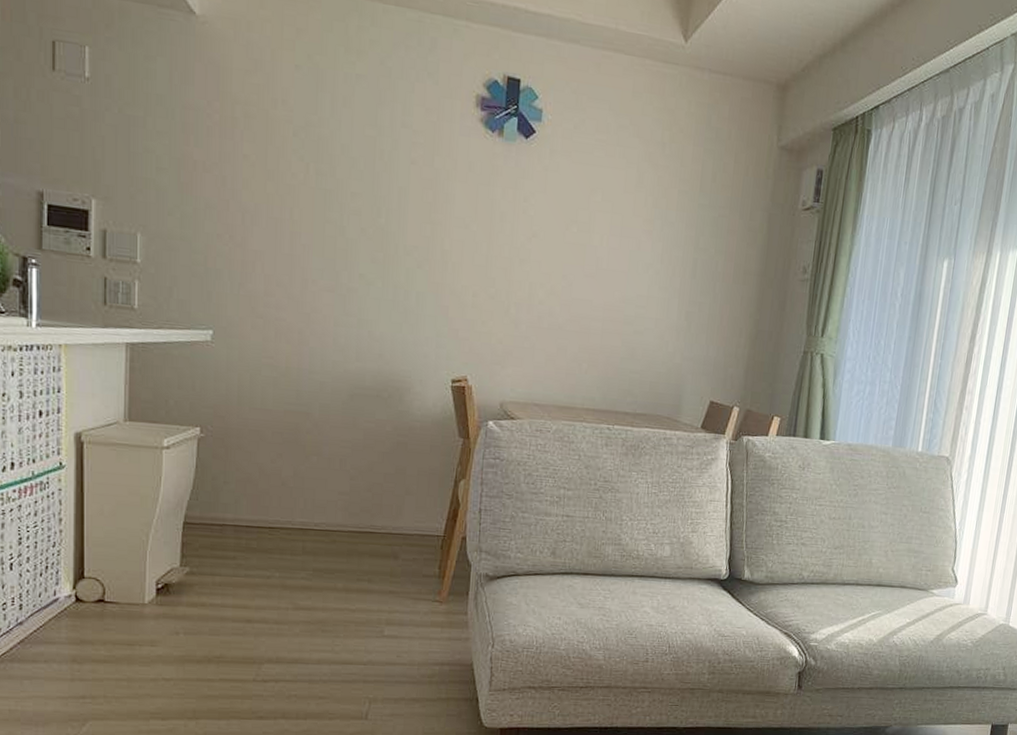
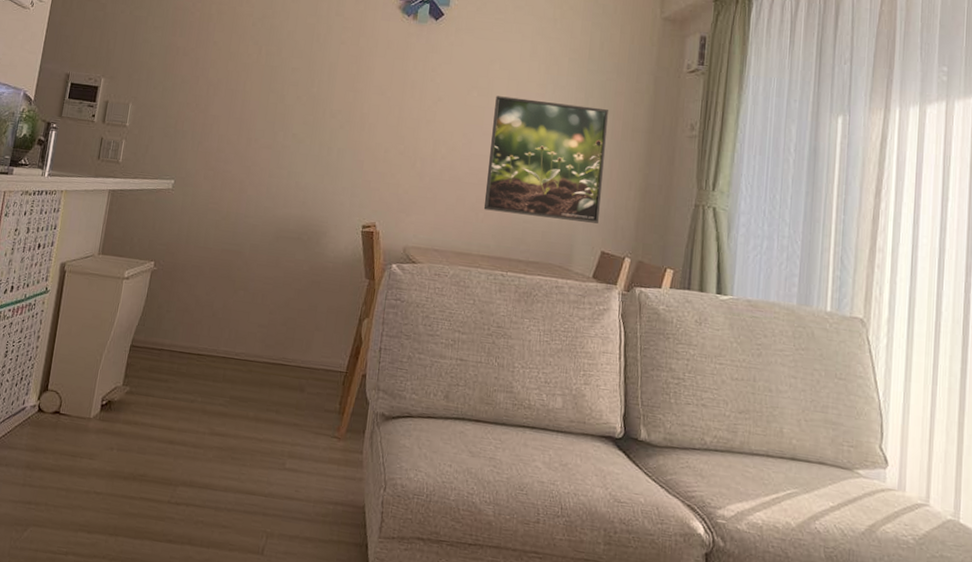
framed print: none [587,232,721,372] -> present [483,96,609,224]

